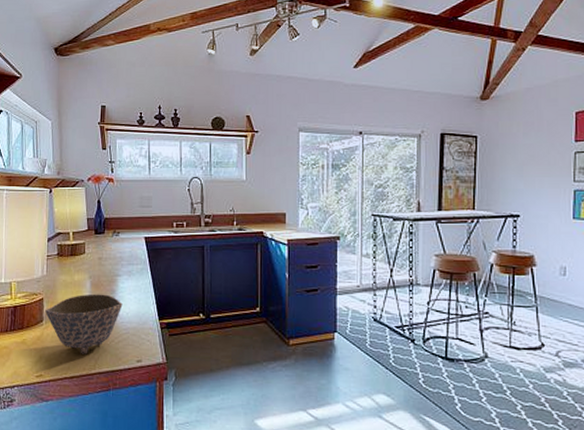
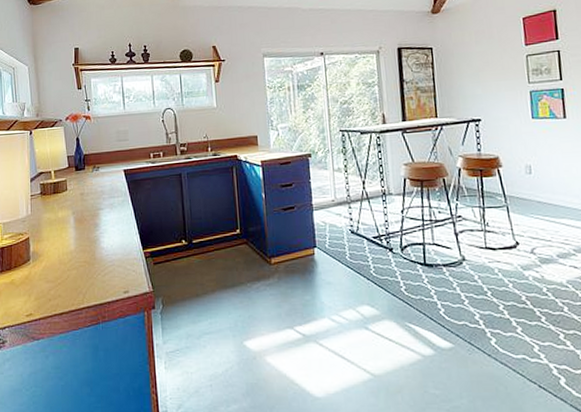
bowl: present [45,294,123,354] -> none [32,228,107,290]

